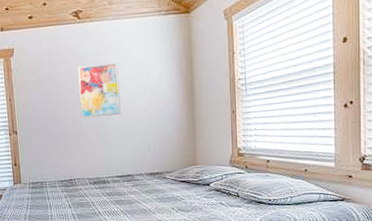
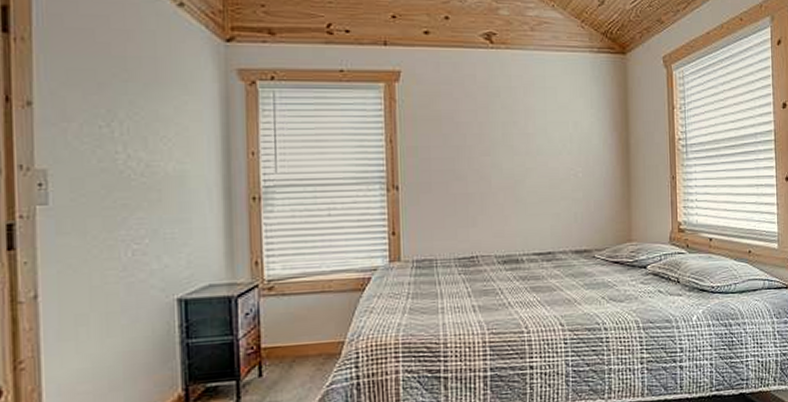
wall art: present [78,63,121,118] -> none [487,105,541,173]

